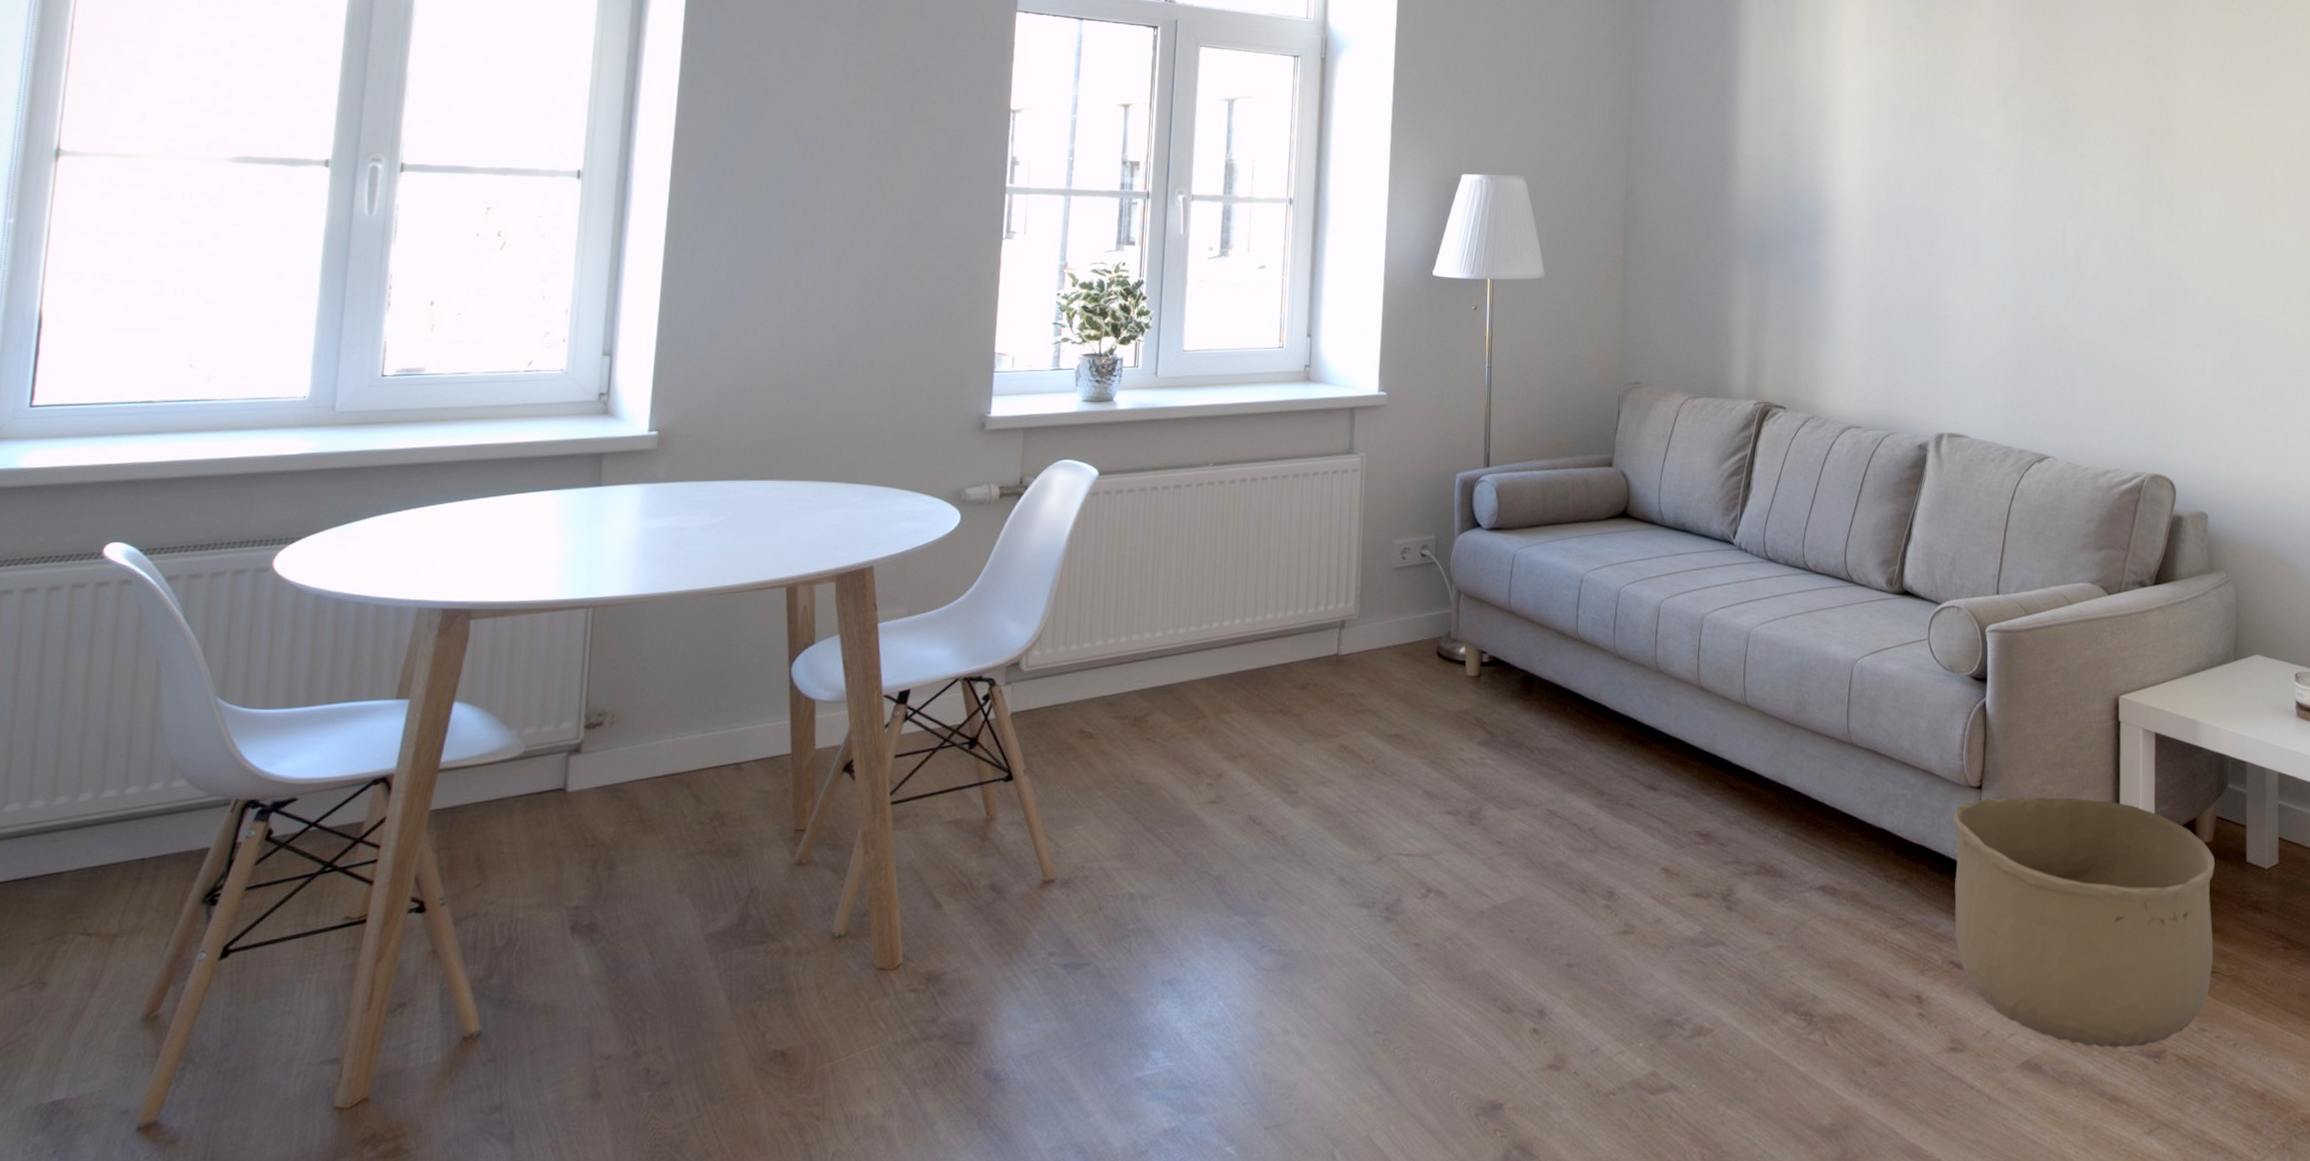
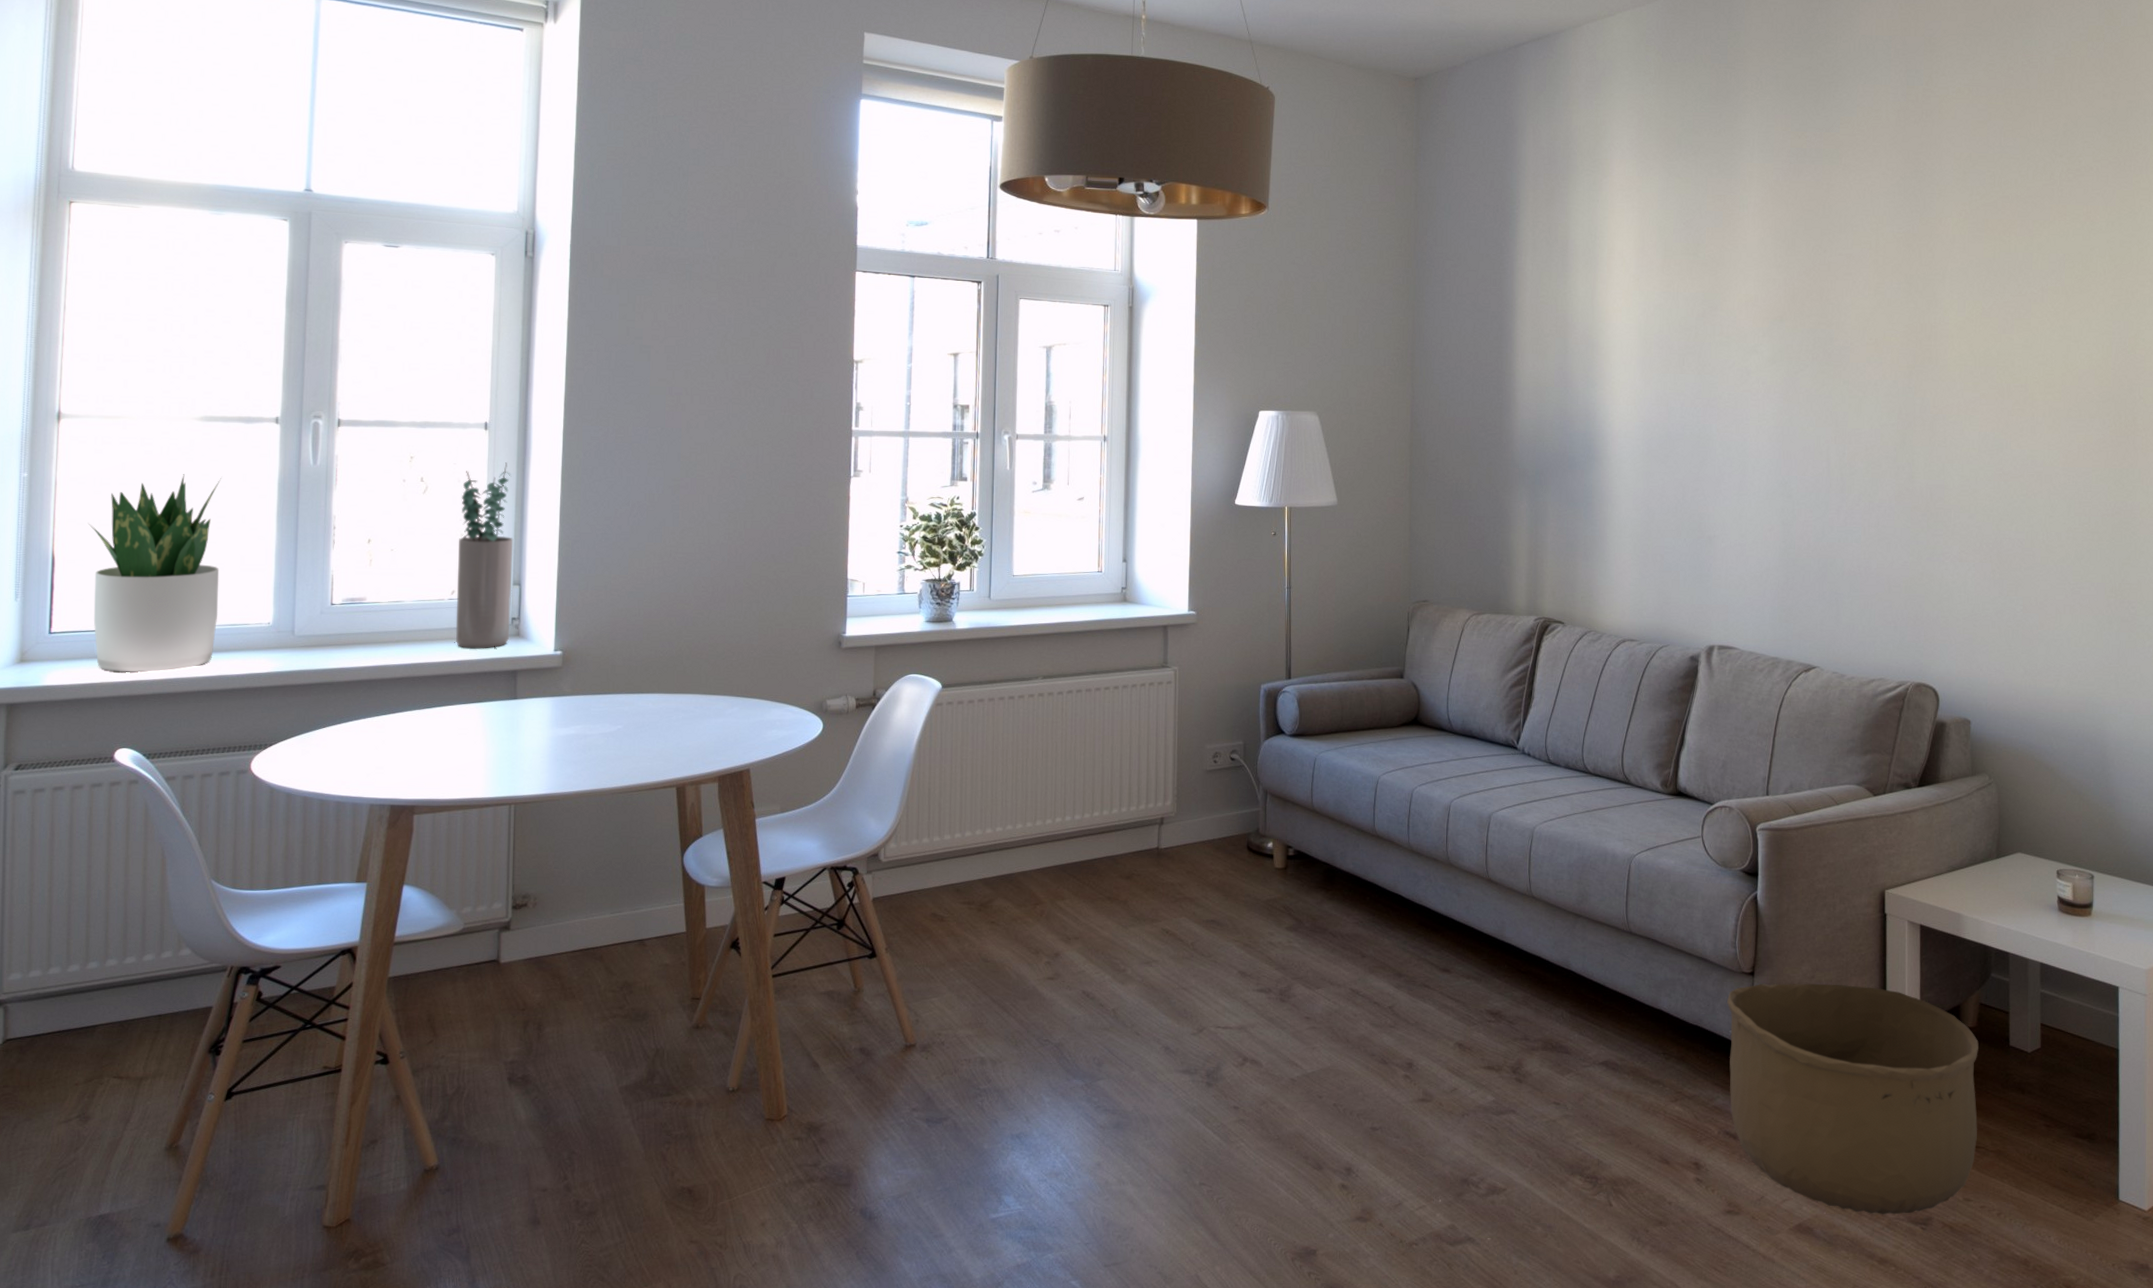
planter: none [86,223,256,454] -> present [87,474,222,673]
vase: none [530,216,606,428] -> present [455,462,514,649]

